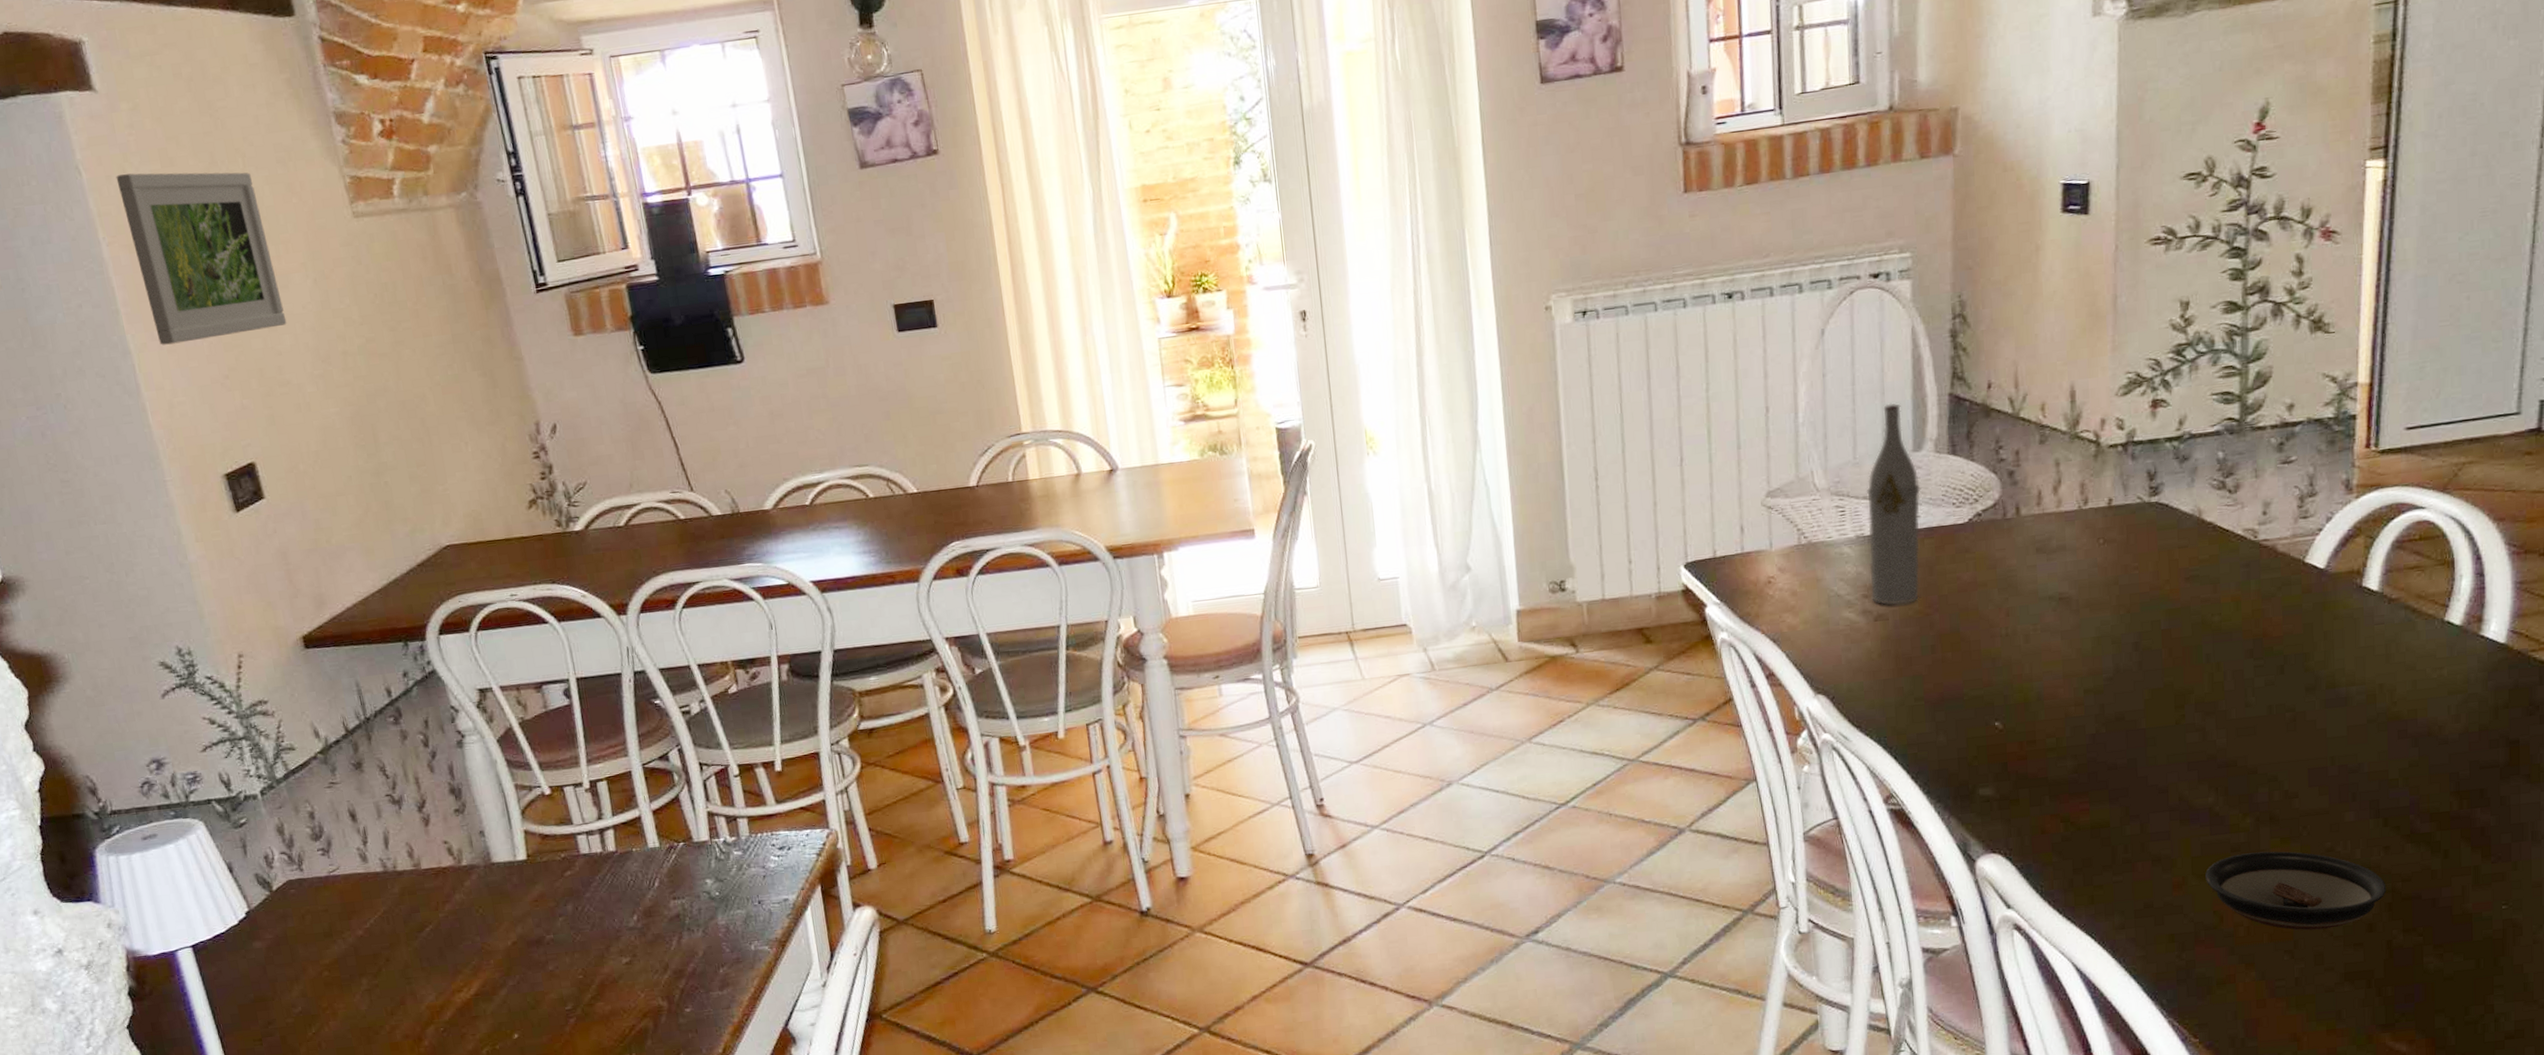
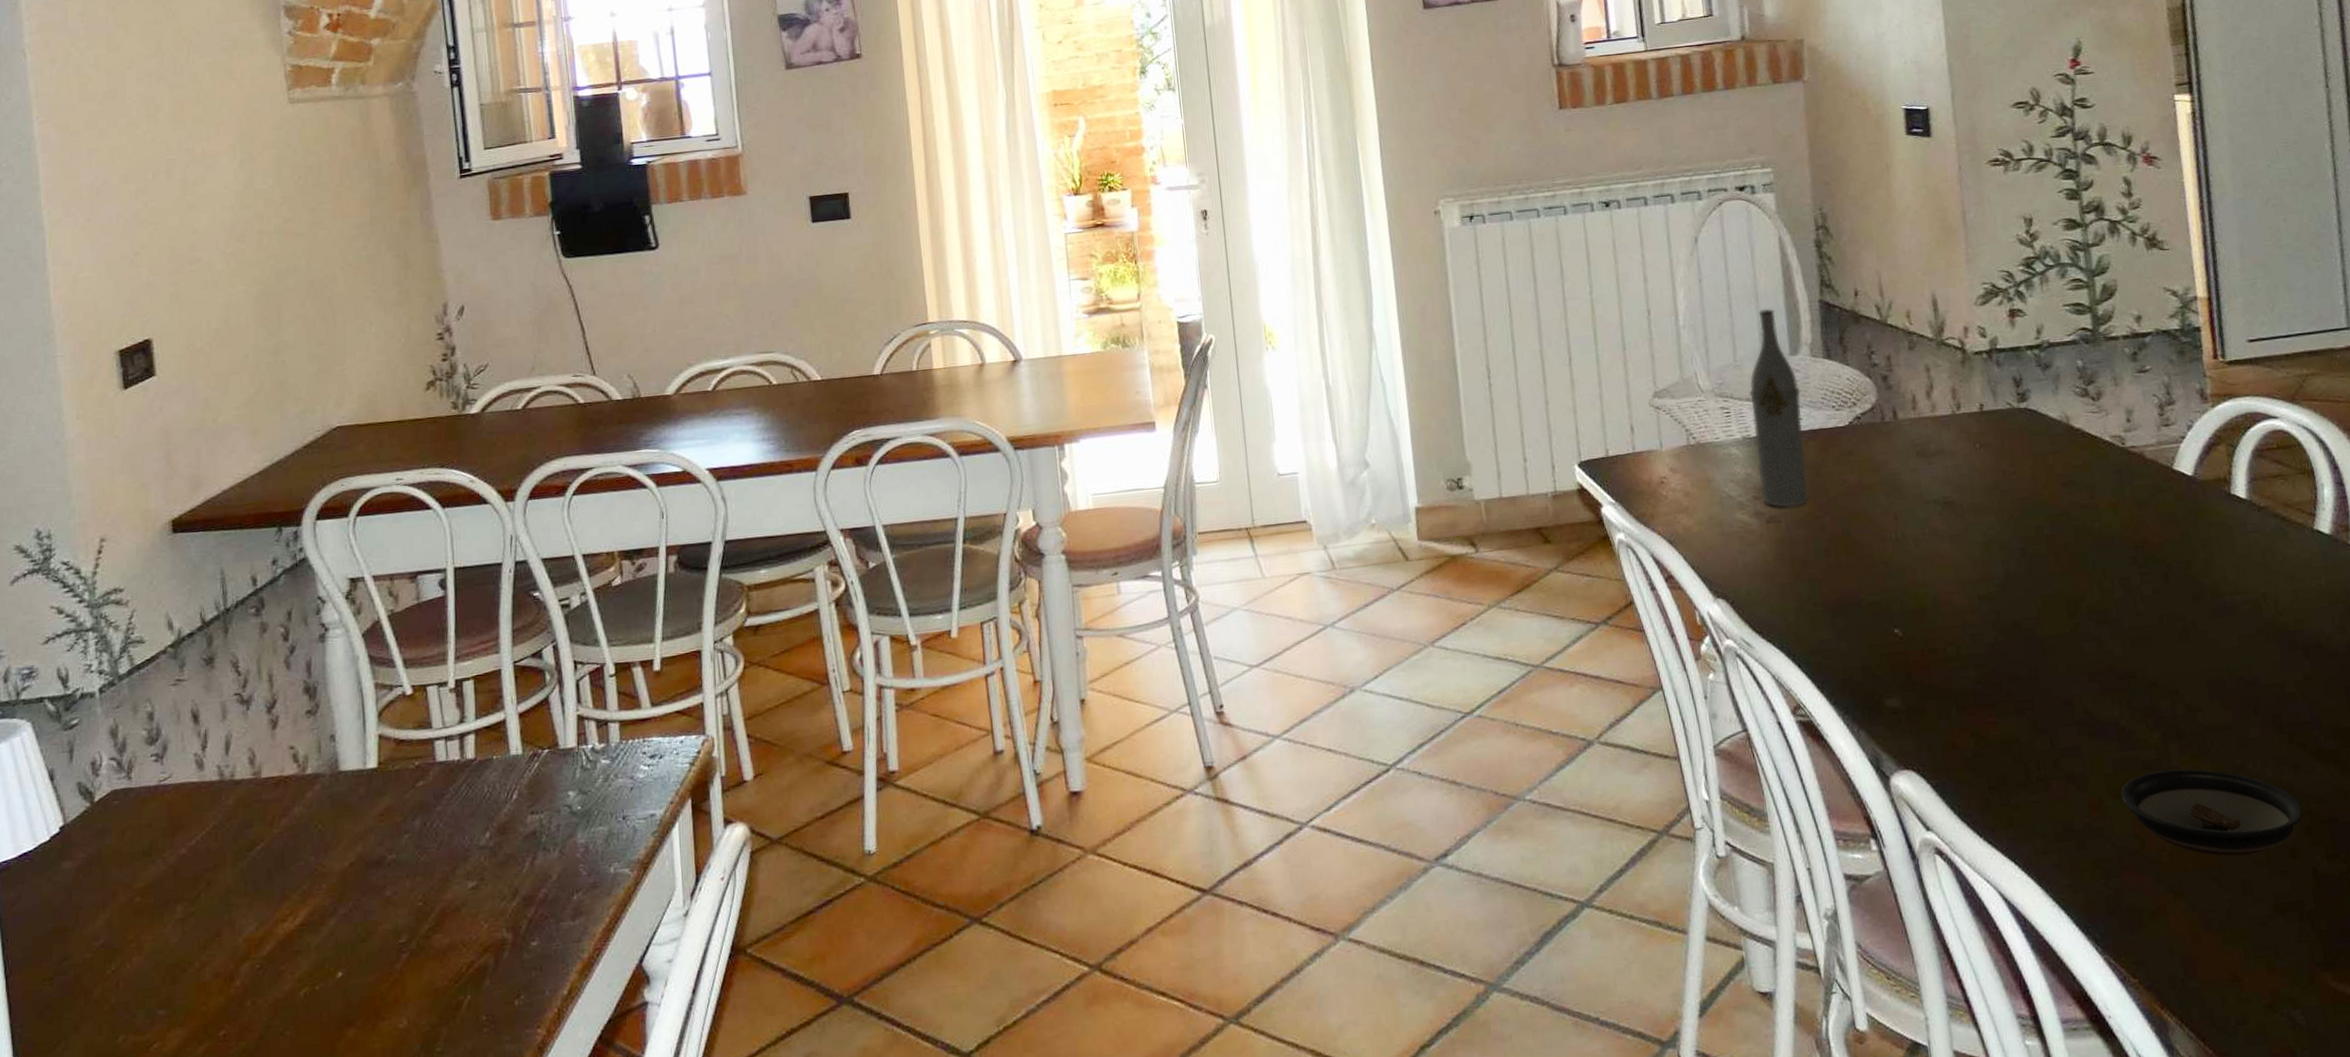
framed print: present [116,172,287,345] -> none [60,57,207,221]

